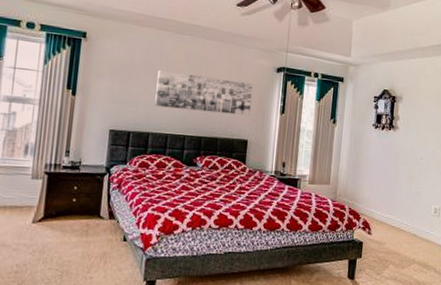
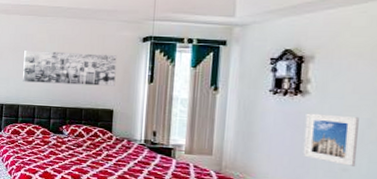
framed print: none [393,145,428,190] -> present [302,113,359,166]

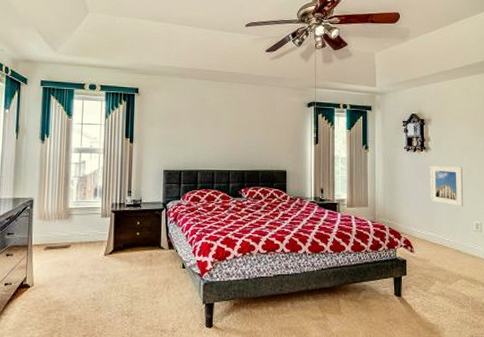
wall art: present [23,51,117,87] -> none [201,115,287,149]

